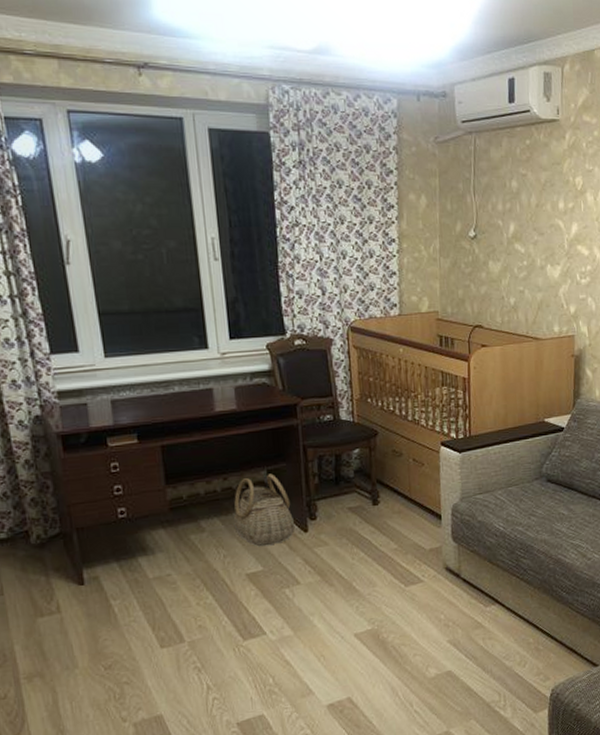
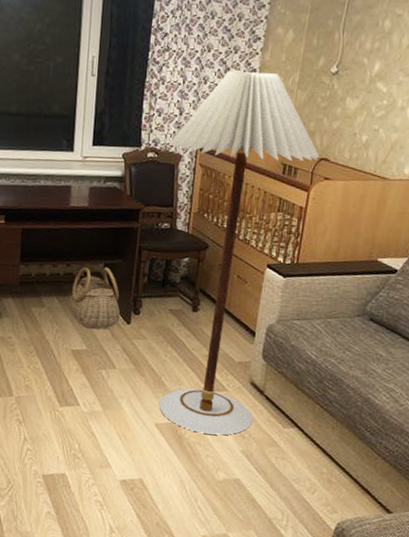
floor lamp: none [315,242,474,633] -> present [159,70,320,435]

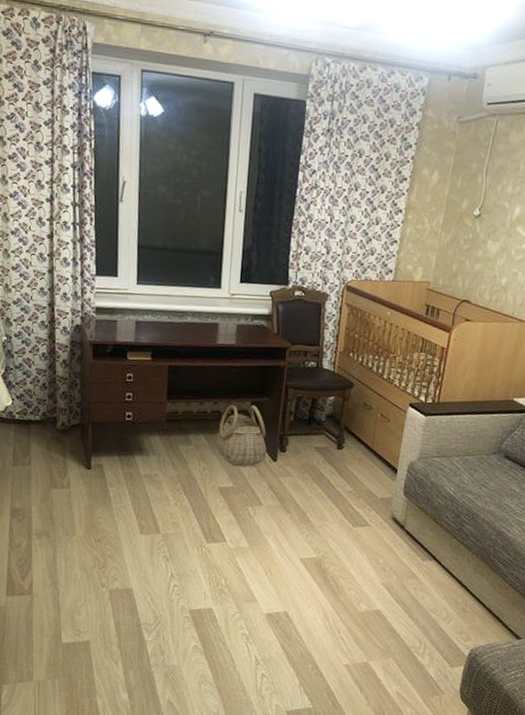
floor lamp: present [159,70,320,435] -> none [304,210,462,569]

